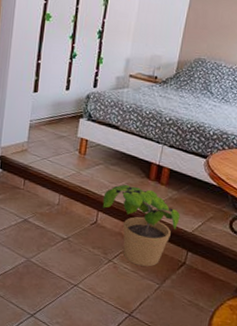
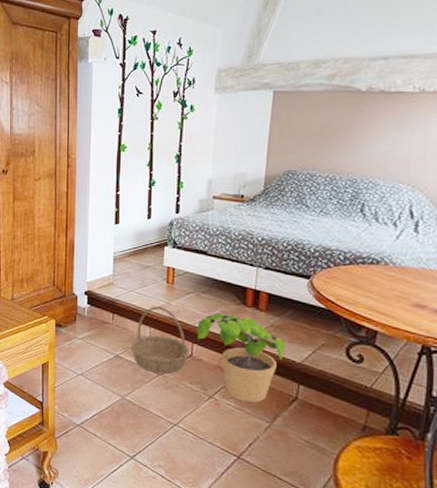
basket: none [40,174,95,238] -> present [131,306,190,374]

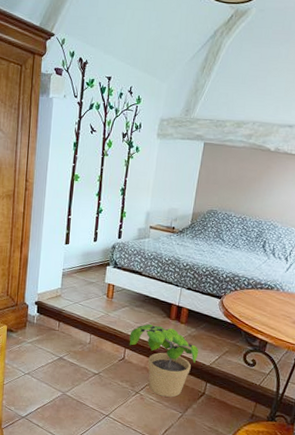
basket: present [131,306,190,374] -> none [73,316,123,373]

